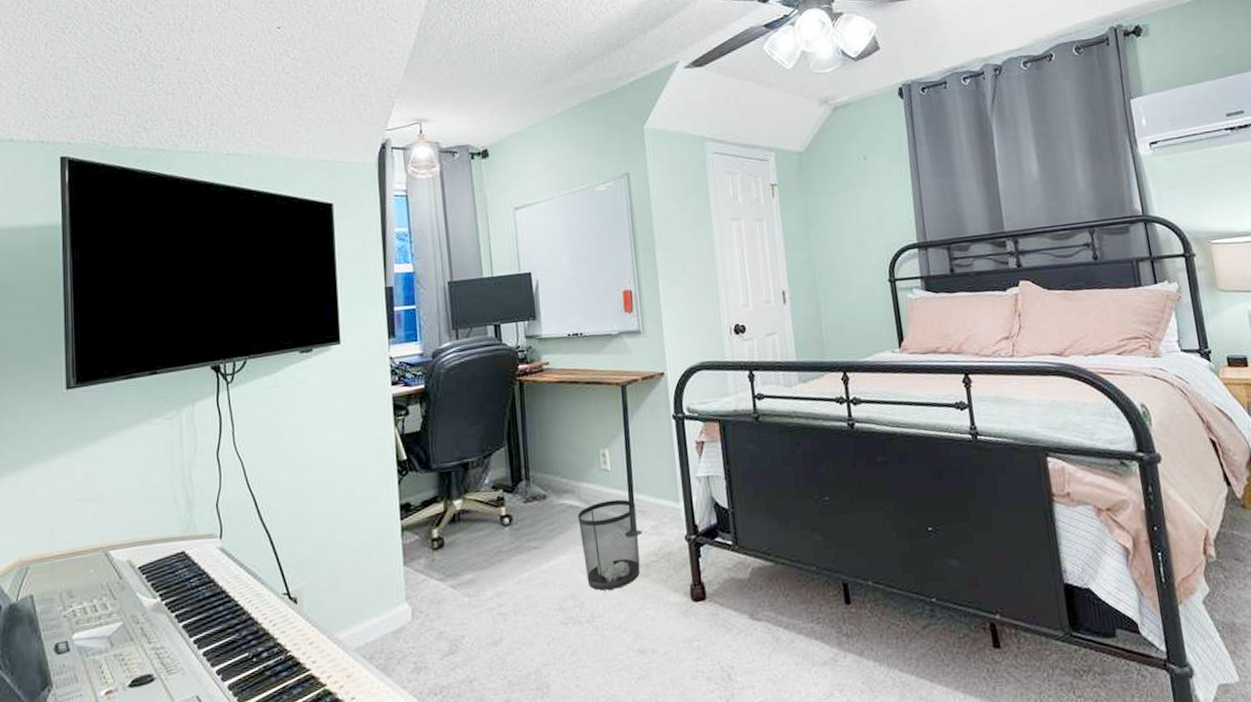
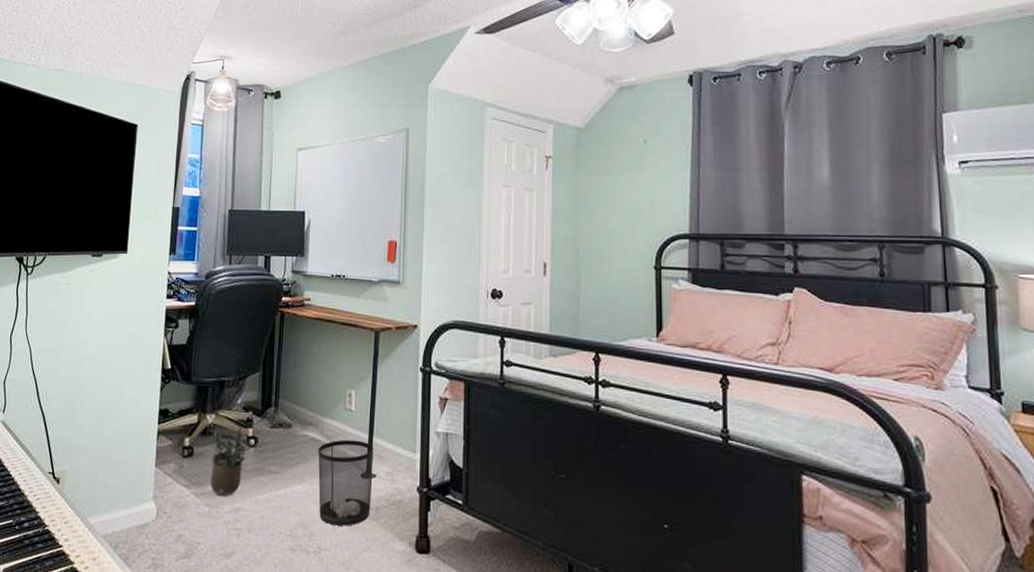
potted plant: none [455,499,503,583] -> present [208,413,248,496]

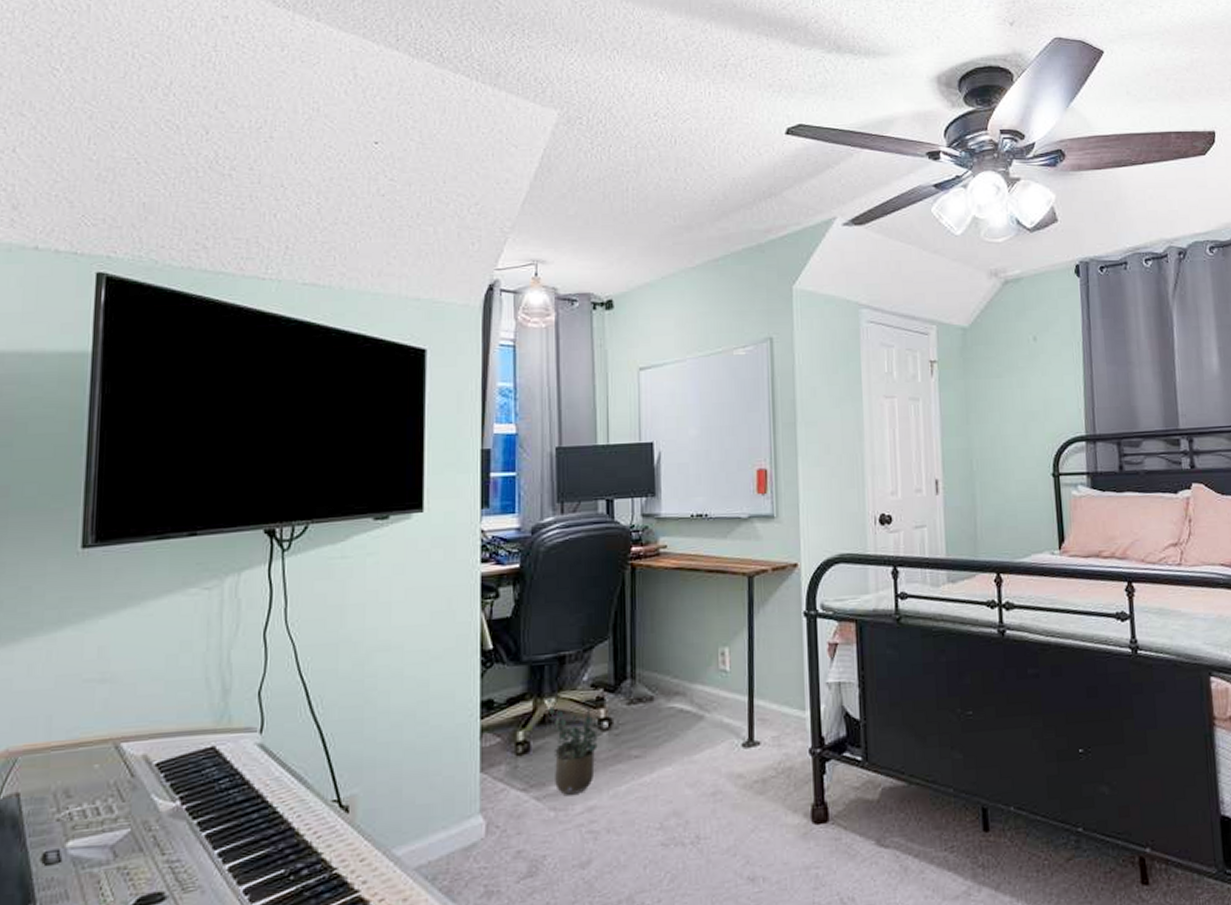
waste bin: present [318,439,374,526] -> none [688,704,757,808]

